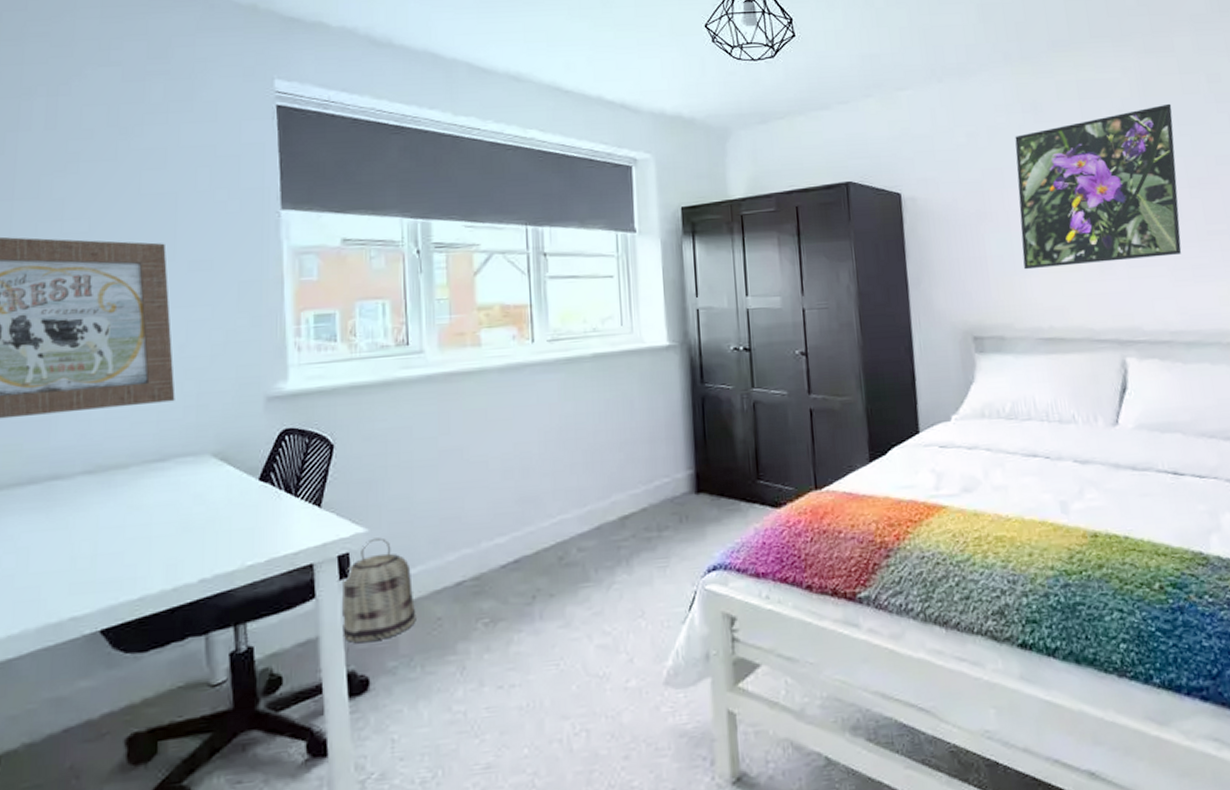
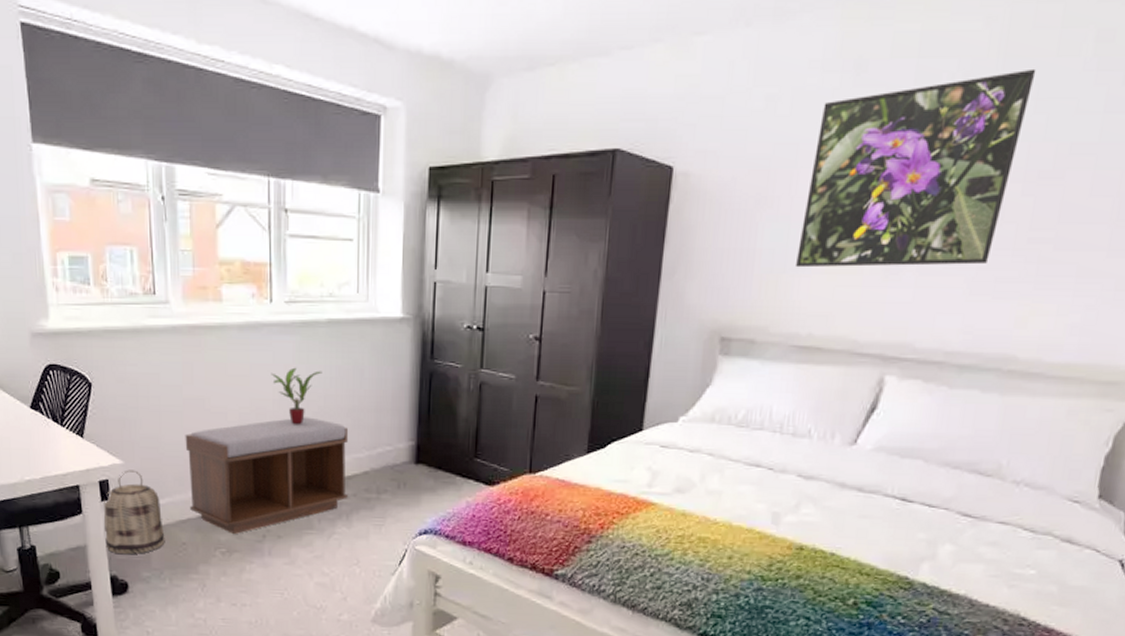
bench: none [440,456,626,599] -> present [185,417,349,534]
potted plant: none [535,405,590,467] -> present [271,367,322,425]

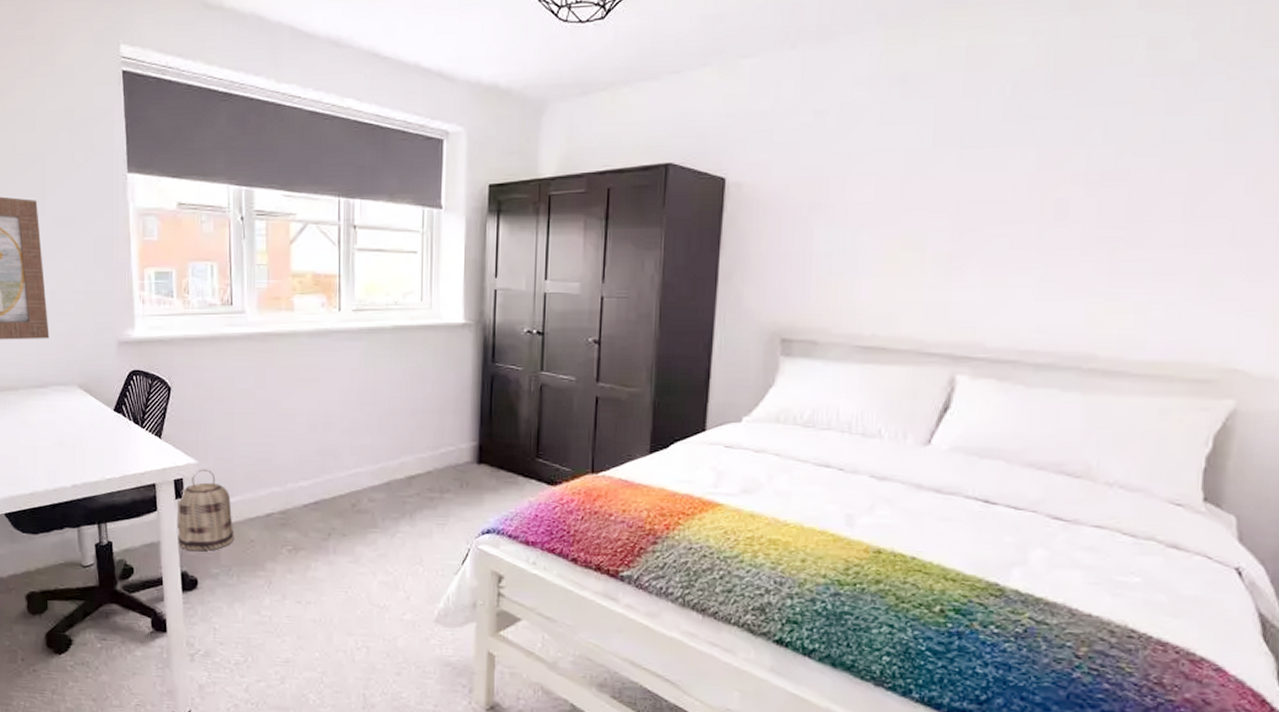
bench: present [185,417,349,534] -> none [256,418,413,532]
potted plant: present [271,367,322,425] -> none [338,371,388,426]
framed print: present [796,68,1036,268] -> none [855,76,1089,270]

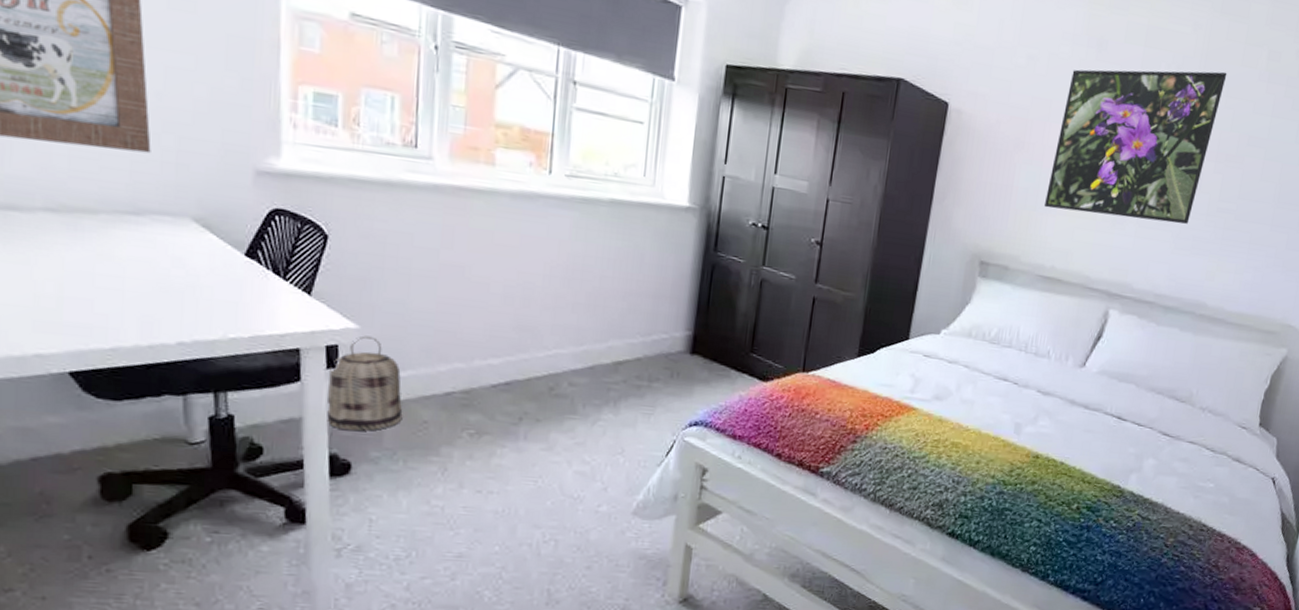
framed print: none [855,76,1089,270] -> present [1044,69,1227,224]

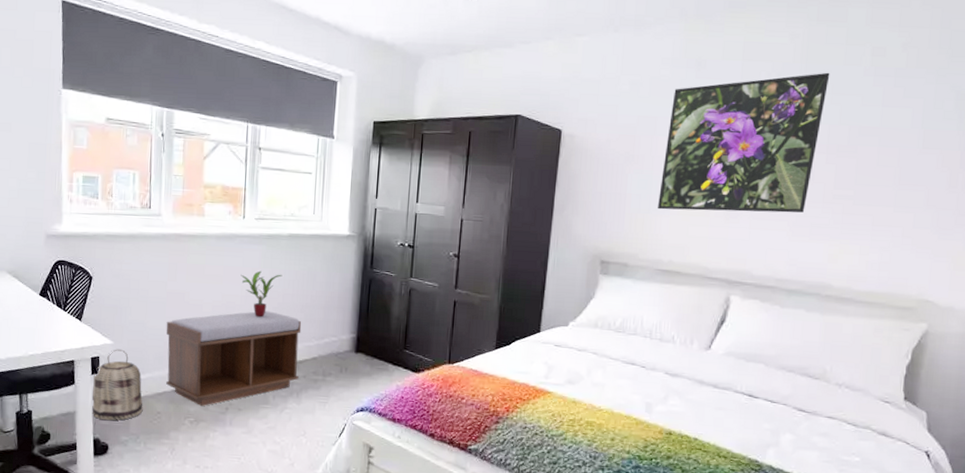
bench: none [436,296,624,415] -> present [166,311,302,406]
potted plant: none [543,243,600,305] -> present [240,270,283,318]

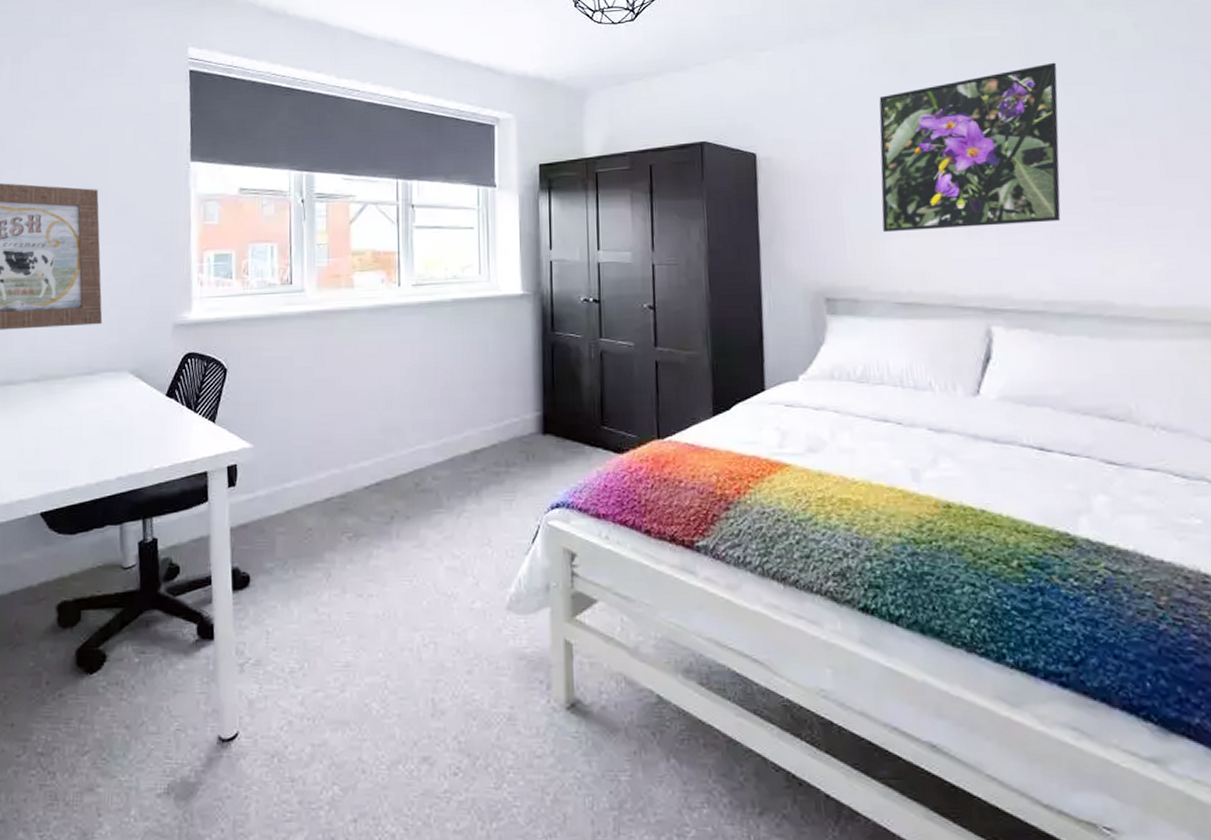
basket: present [91,349,143,421] -> none [228,453,291,544]
bench: present [166,311,302,406] -> none [314,392,477,516]
potted plant: present [240,270,283,318] -> none [399,345,448,401]

